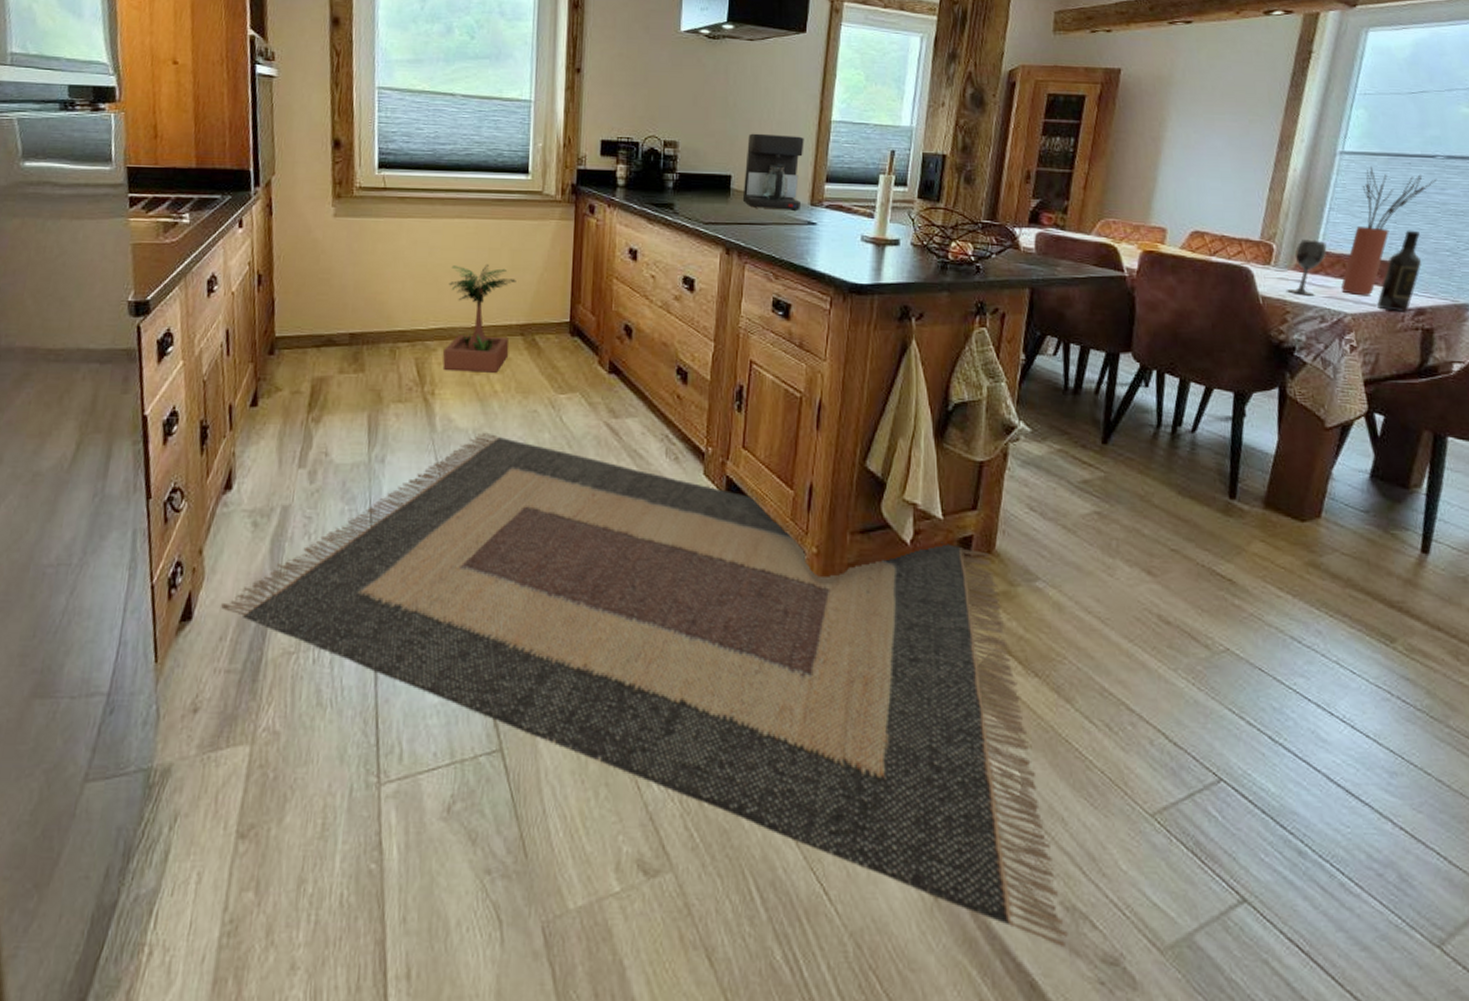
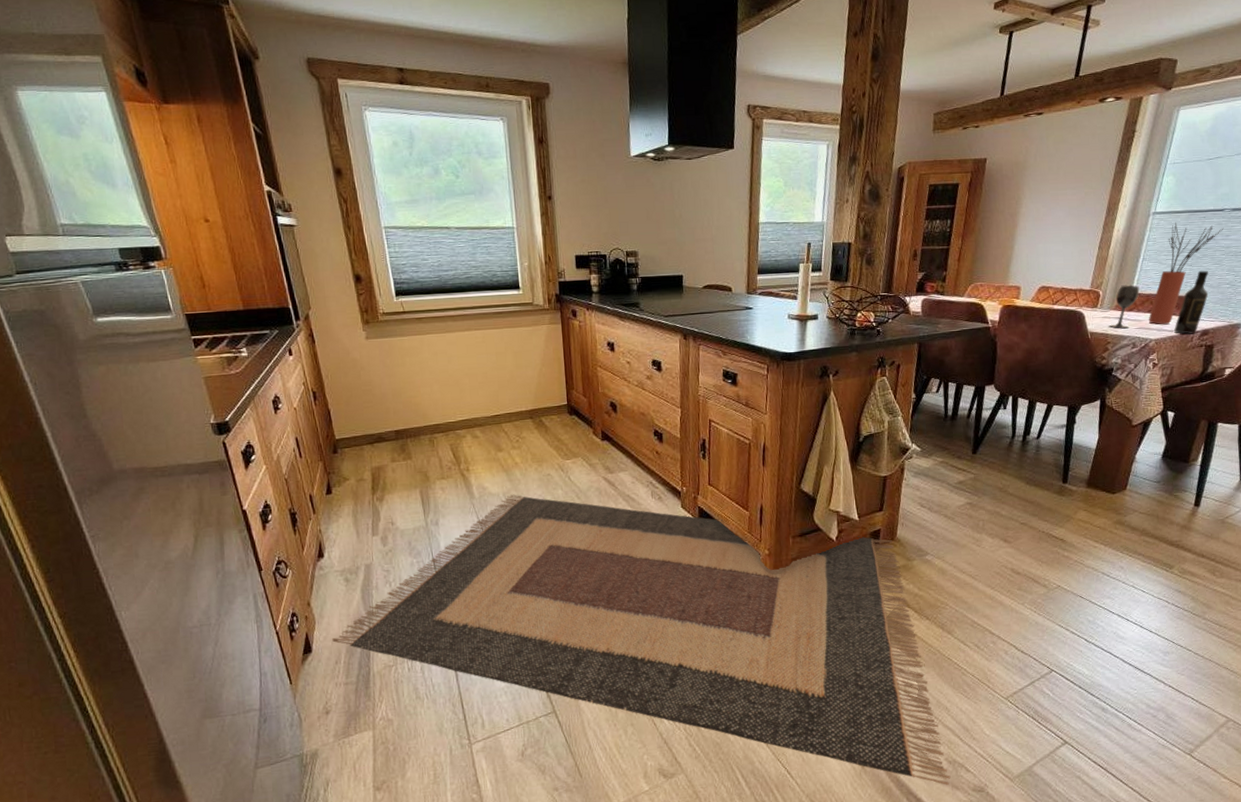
potted plant: present [442,263,516,373] -> none [468,365,523,451]
coffee maker: present [742,133,804,211] -> none [693,238,739,300]

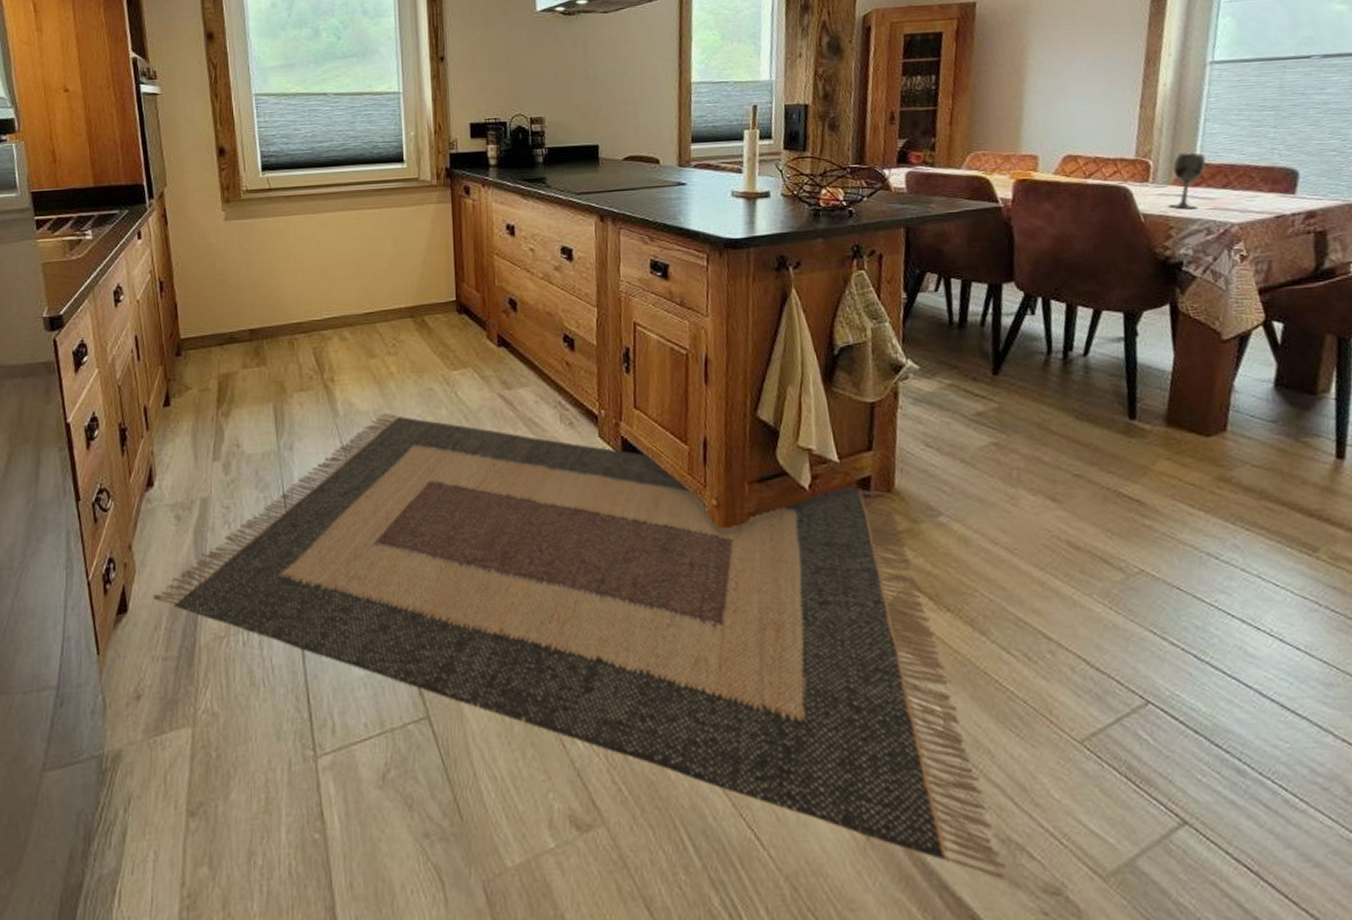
vase: present [1148,222,1224,325] -> none [1224,72,1315,205]
wine bottle: present [1174,270,1209,335] -> none [1264,133,1308,217]

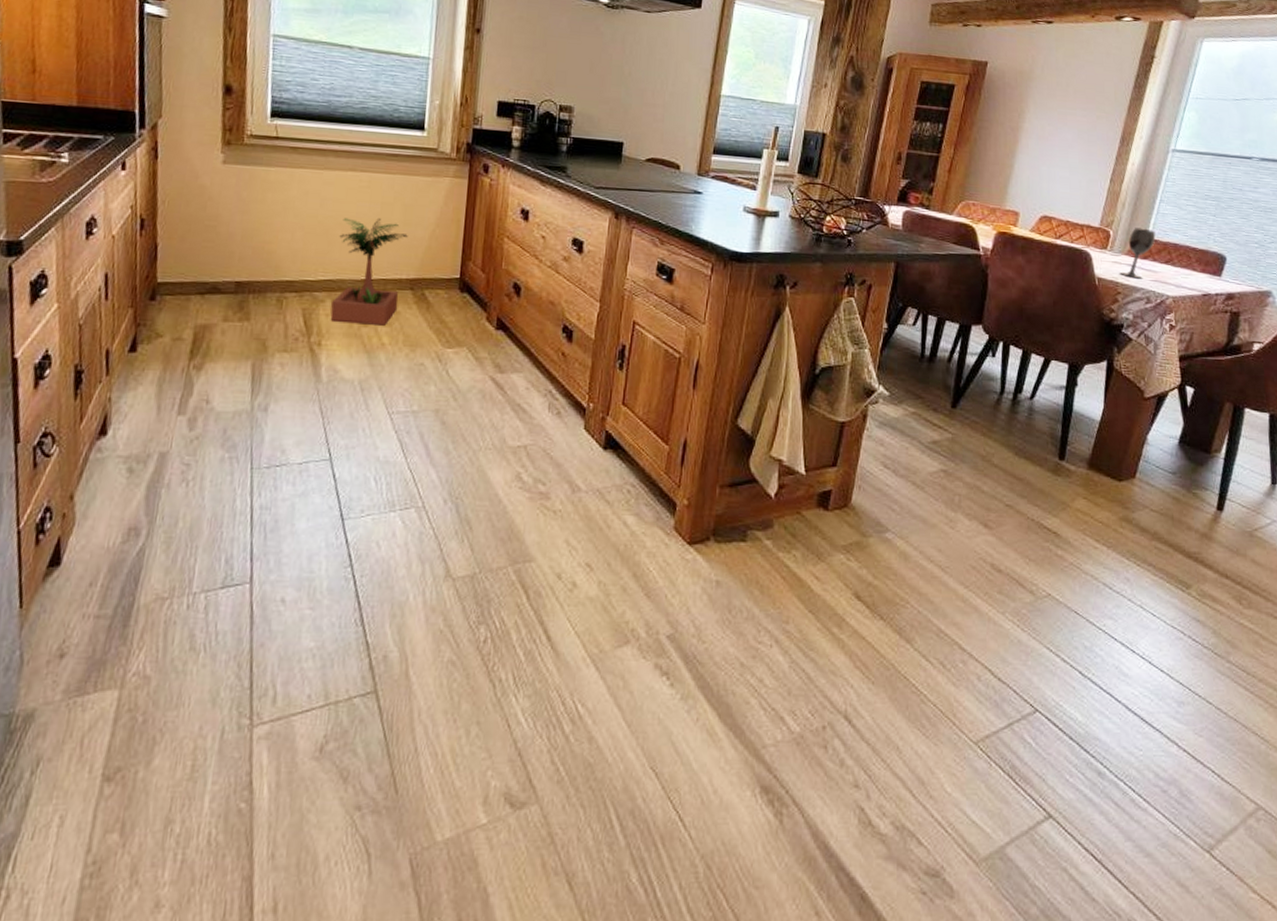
rug: present [153,413,1006,879] -> none [92,383,897,862]
potted plant: none [338,251,402,357] -> present [330,217,408,326]

